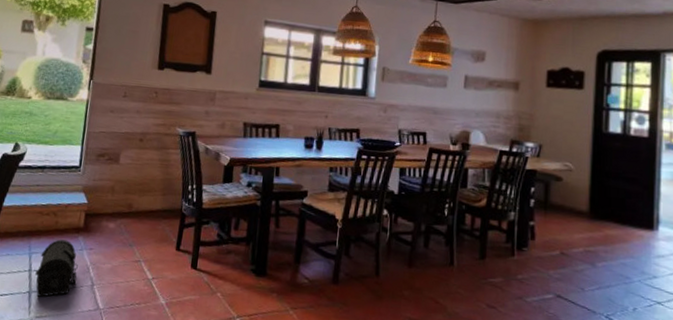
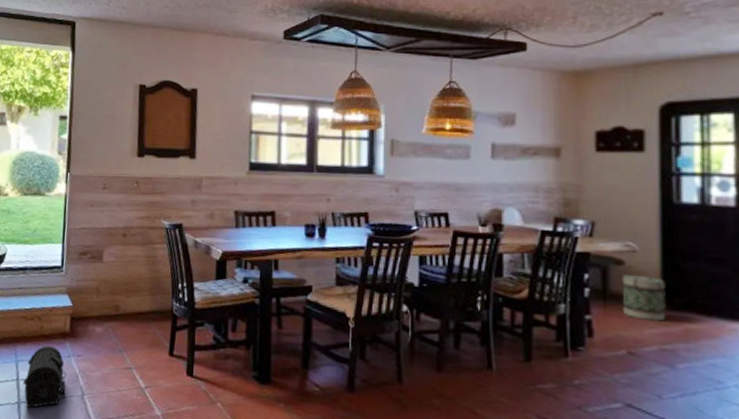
basket: none [559,189,594,228] -> present [621,275,667,322]

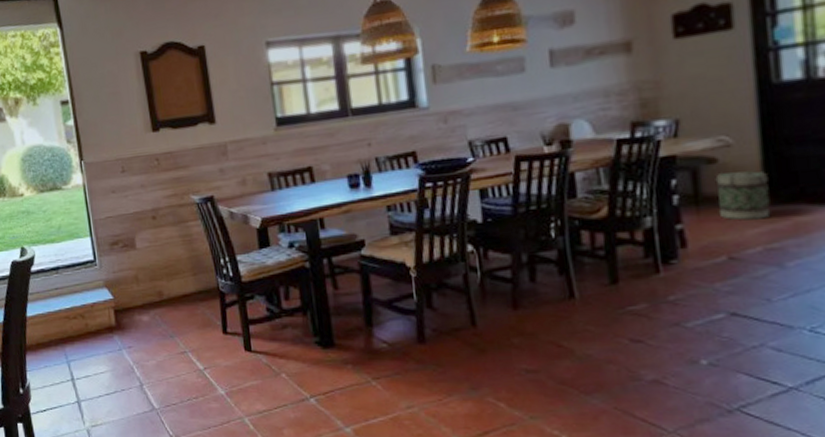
treasure chest: present [23,345,66,408] -> none [79,342,123,405]

